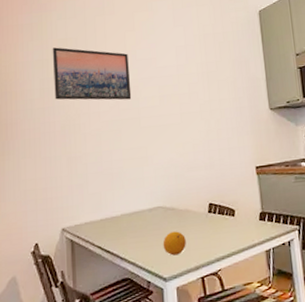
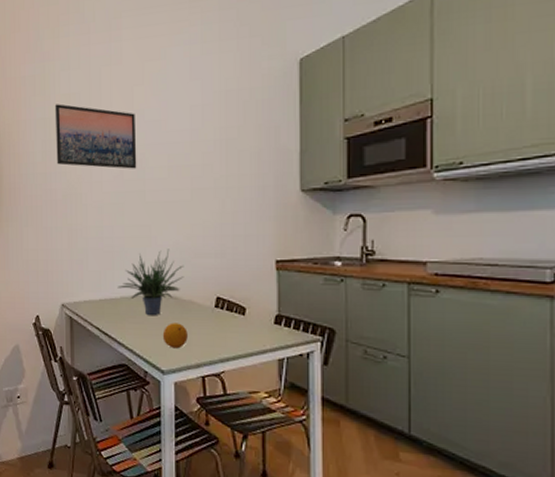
potted plant: none [117,166,179,228] -> present [117,249,184,315]

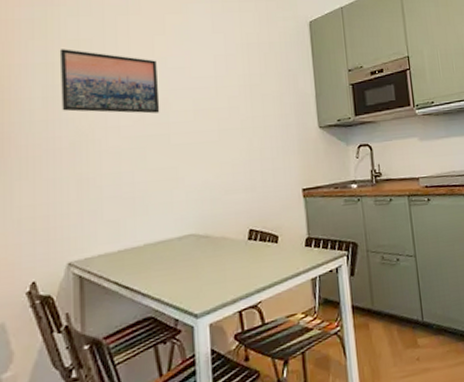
potted plant: present [117,249,184,315] -> none [140,188,215,259]
fruit: present [162,323,188,349] -> none [194,261,222,289]

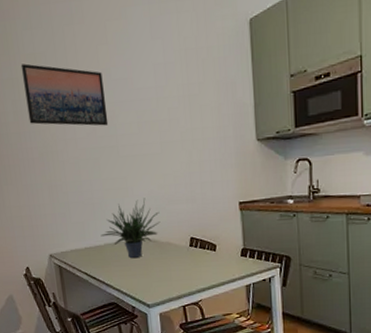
potted plant: none [140,188,215,259] -> present [100,198,161,258]

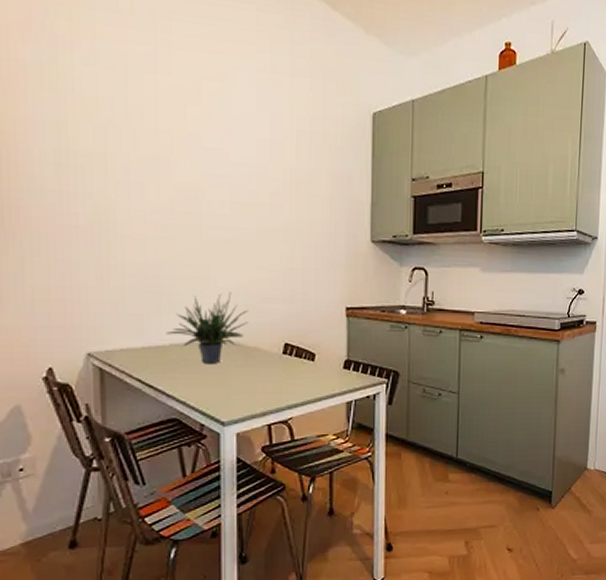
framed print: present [20,63,109,126] -> none [73,106,192,200]

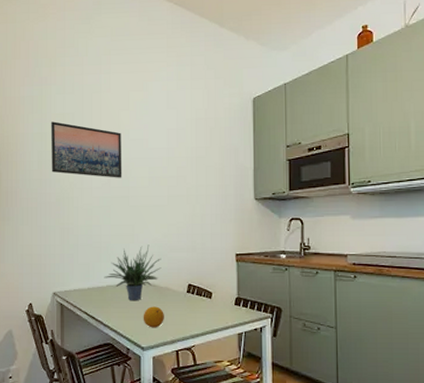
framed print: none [73,106,192,200] -> present [50,121,122,178]
fruit: none [222,371,252,398] -> present [143,306,164,328]

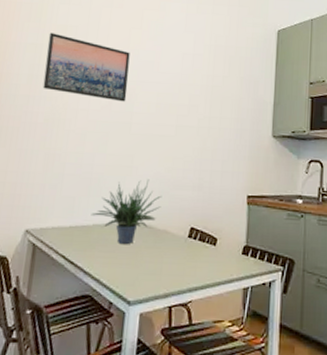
fruit: present [143,306,164,328] -> none [132,252,159,278]

